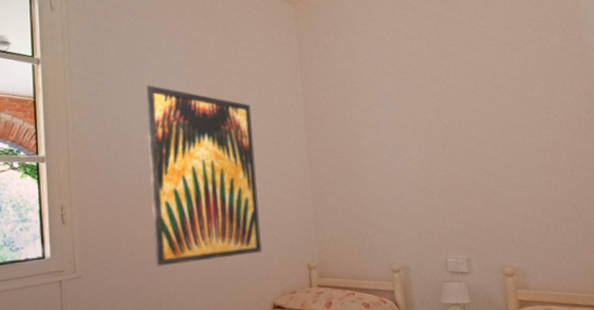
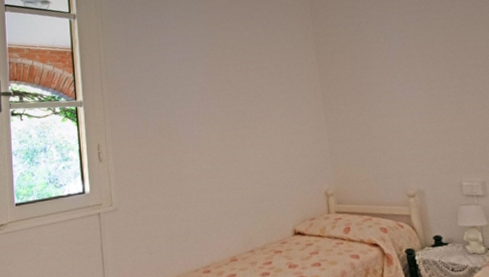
wall art: present [145,85,262,267] -> none [168,31,281,198]

